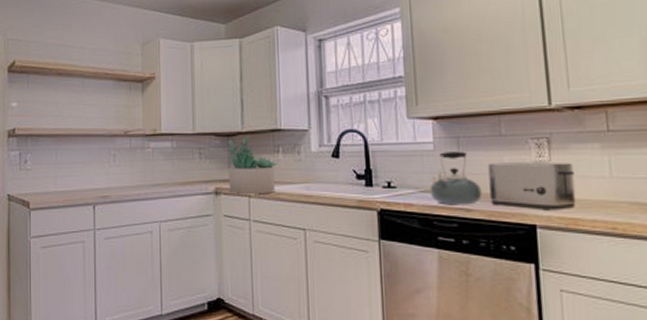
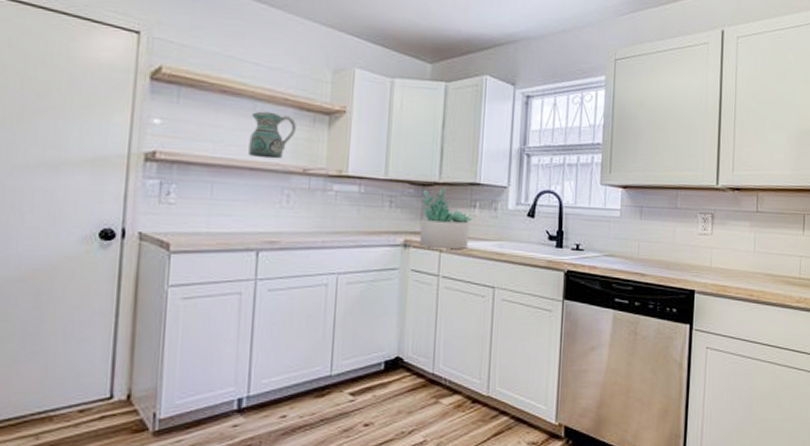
ceramic pitcher: none [81,86,116,126] -> present [248,111,296,159]
kettle: present [430,151,482,205] -> none [612,219,656,270]
toaster: present [488,162,576,211] -> none [662,232,728,278]

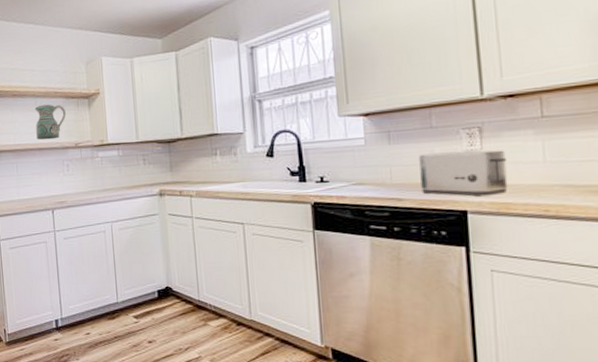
succulent plant: present [419,187,473,250] -> none [167,141,216,195]
toaster: none [662,232,728,278] -> present [419,150,508,197]

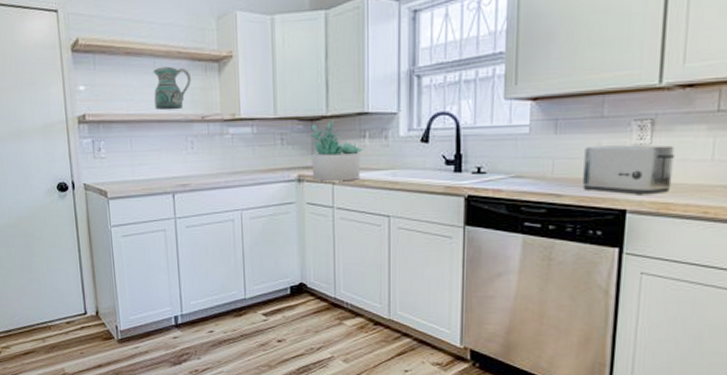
succulent plant: none [167,141,216,195] -> present [309,120,363,182]

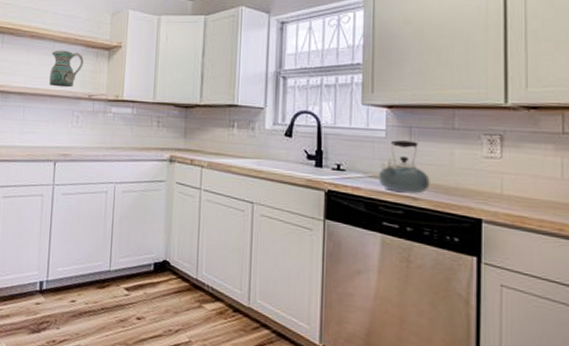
succulent plant: present [309,120,363,182] -> none [183,109,232,166]
kettle: none [521,134,575,191] -> present [378,140,430,194]
toaster: present [583,145,675,195] -> none [438,154,524,208]

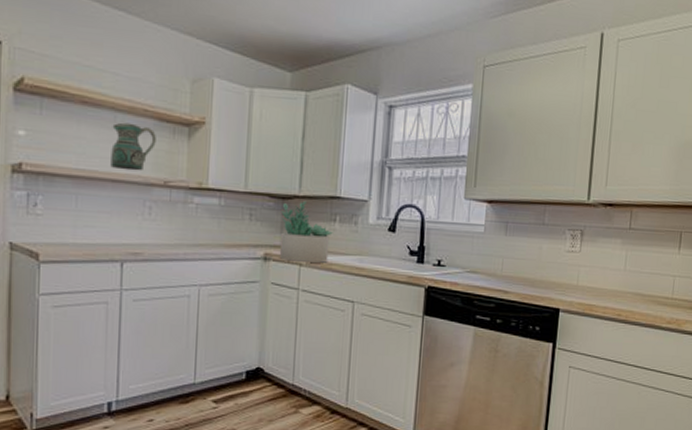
succulent plant: none [183,109,232,166] -> present [279,200,333,264]
kettle: present [378,140,430,194] -> none [475,235,520,288]

